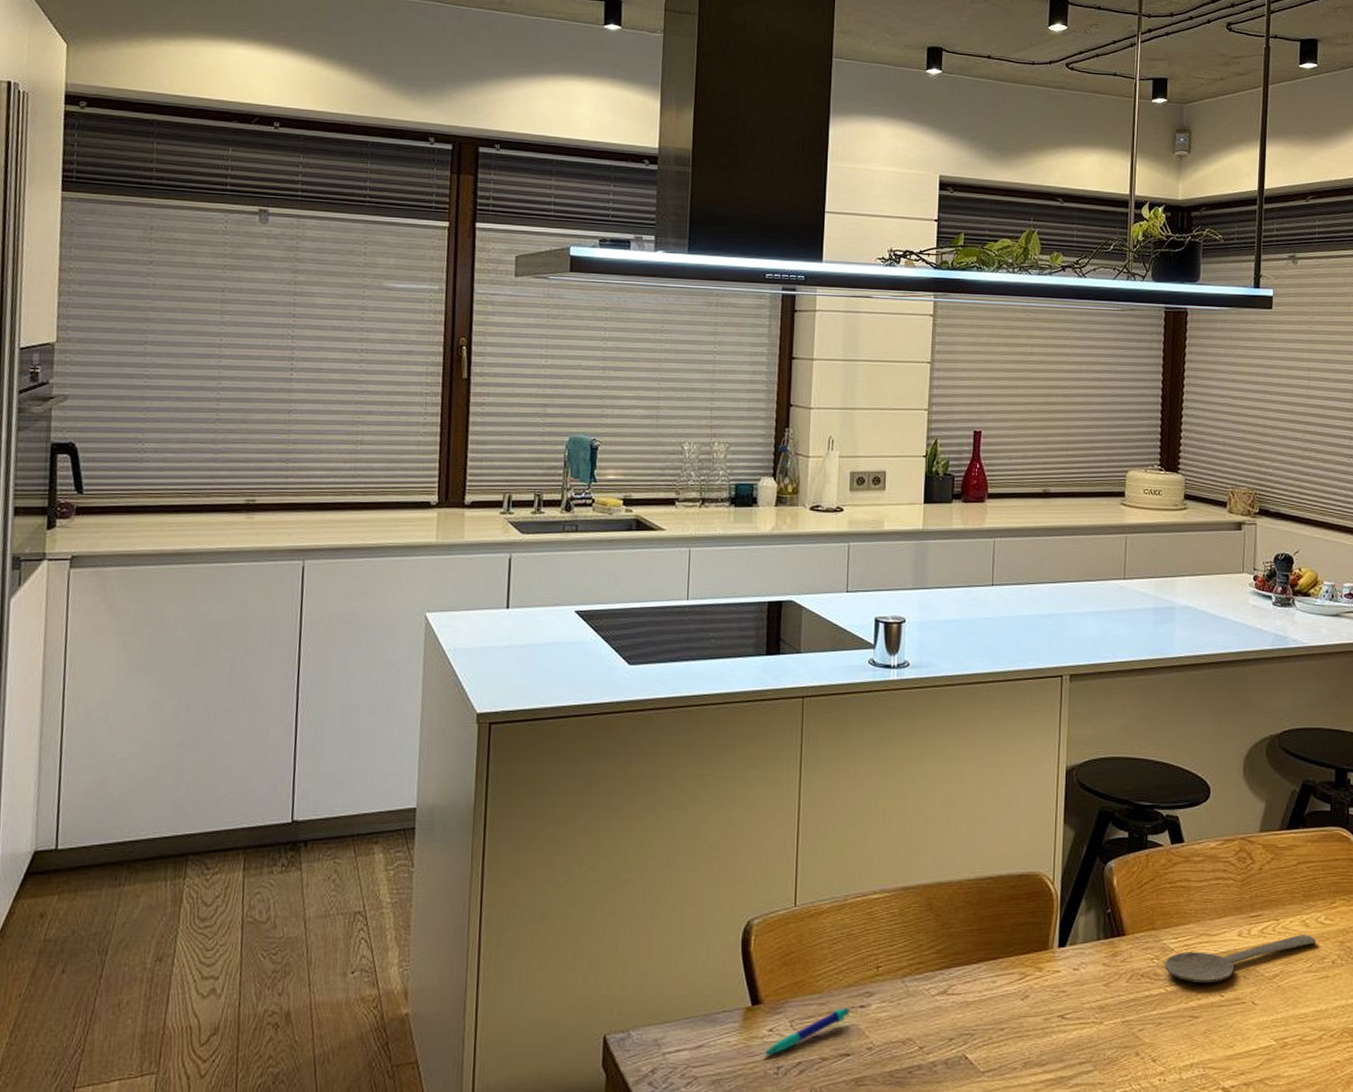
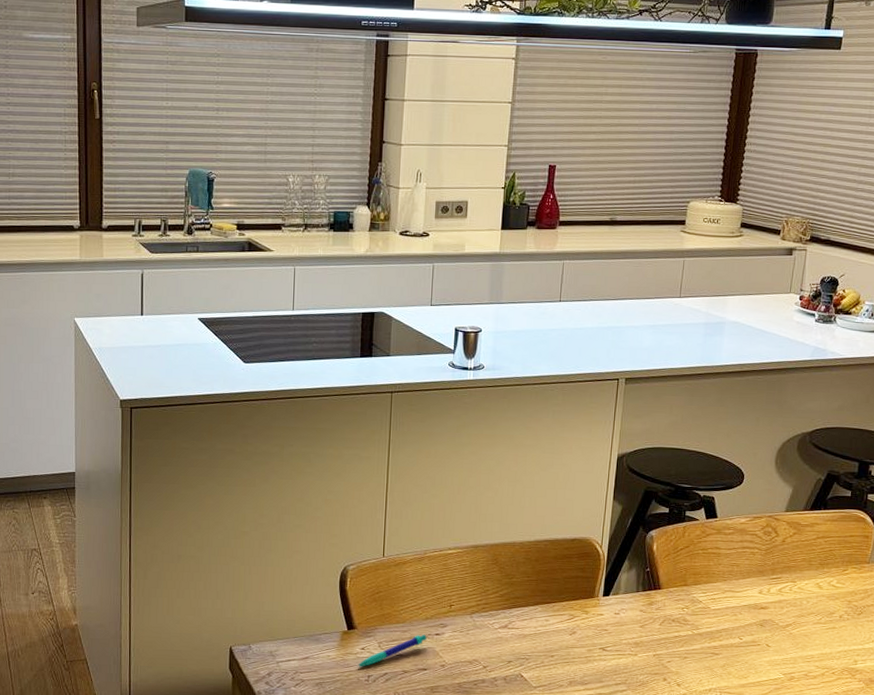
wooden spoon: present [1164,935,1317,982] -> none [693,594,828,628]

